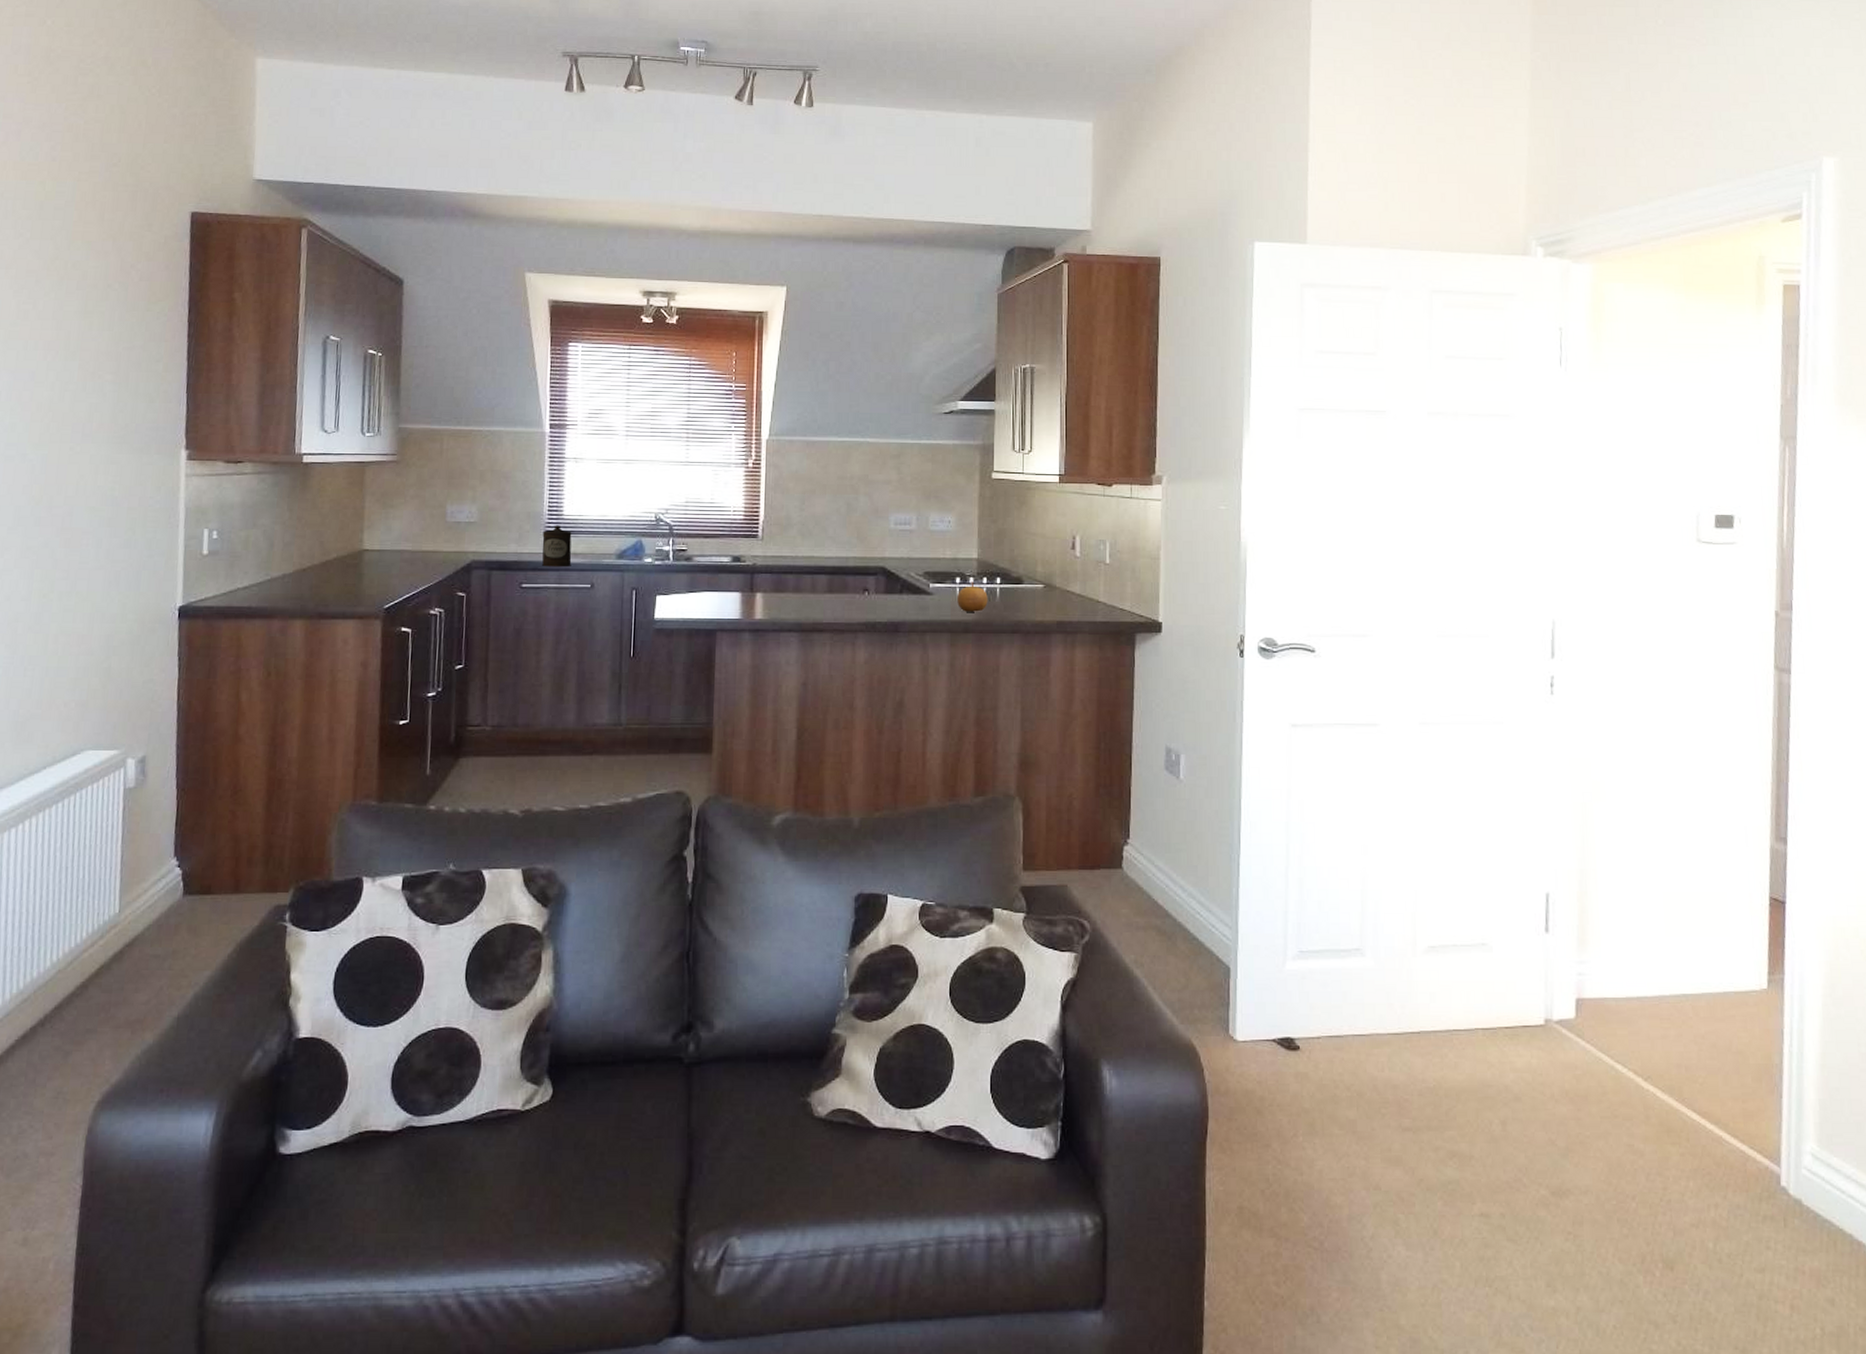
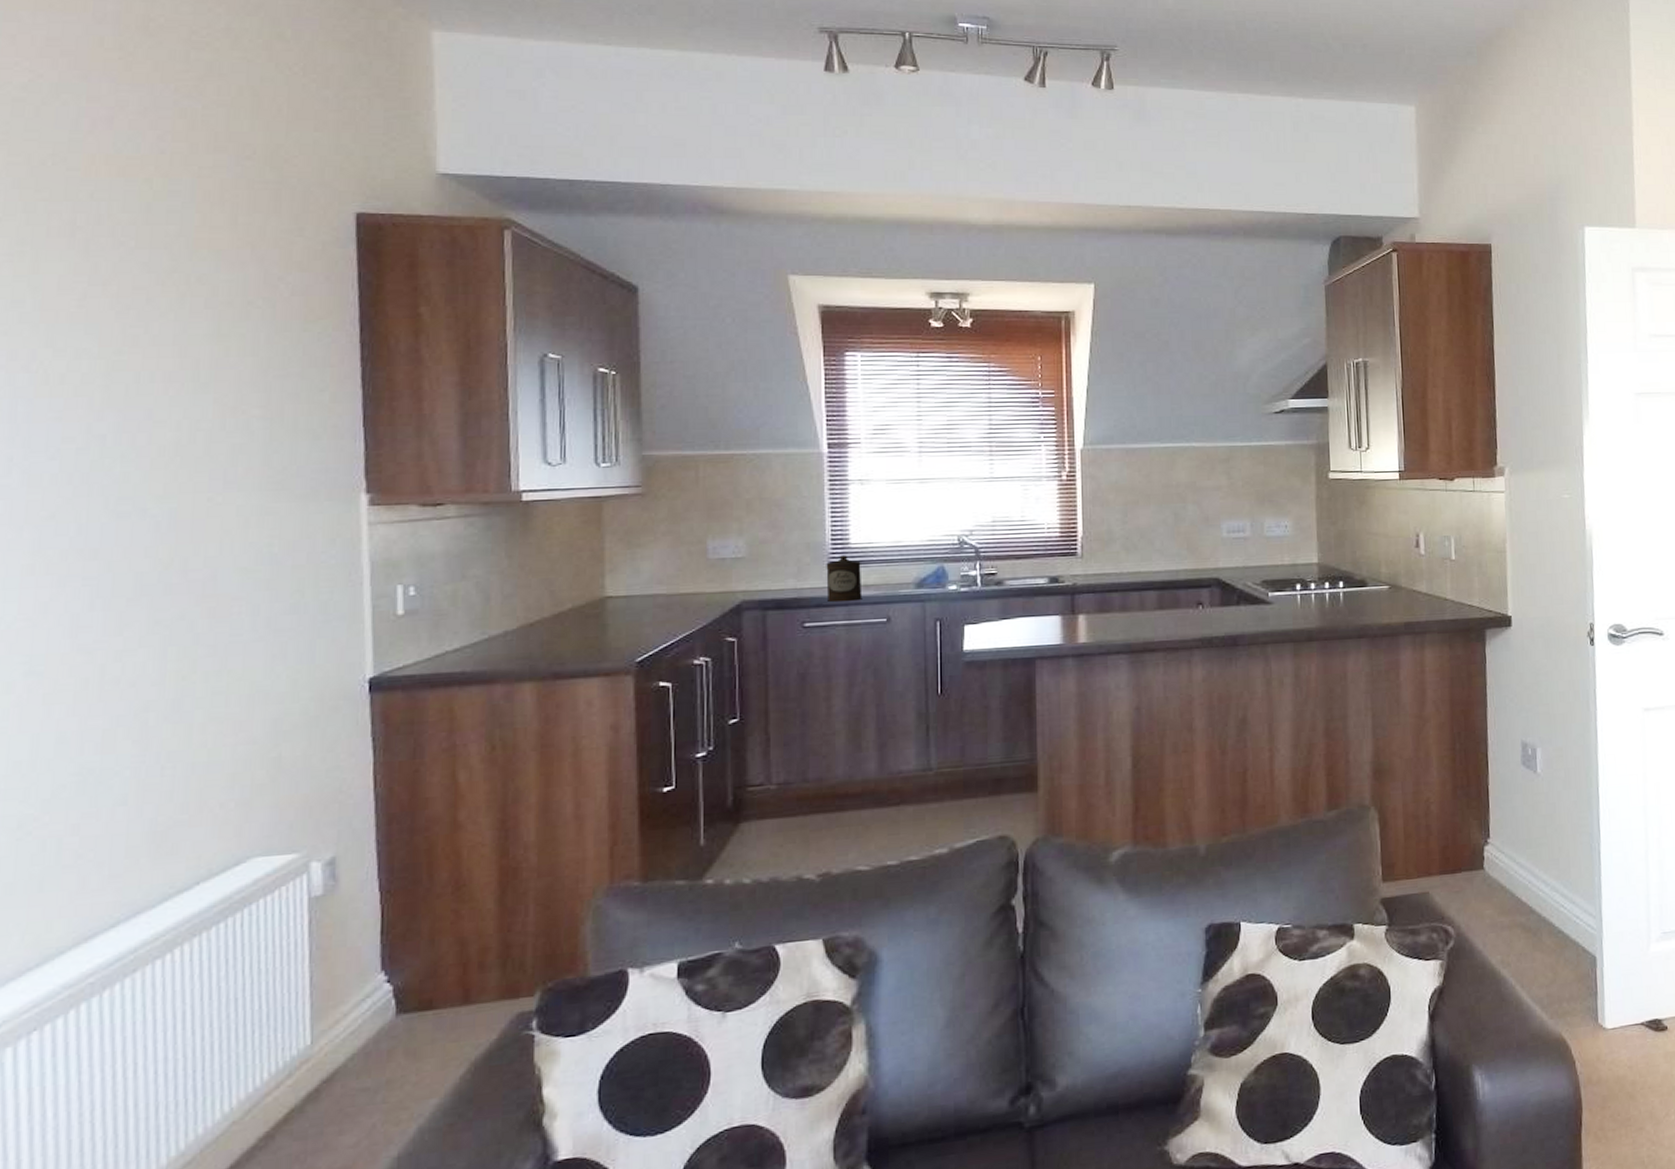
fruit: present [957,580,988,612] -> none [1299,586,1331,620]

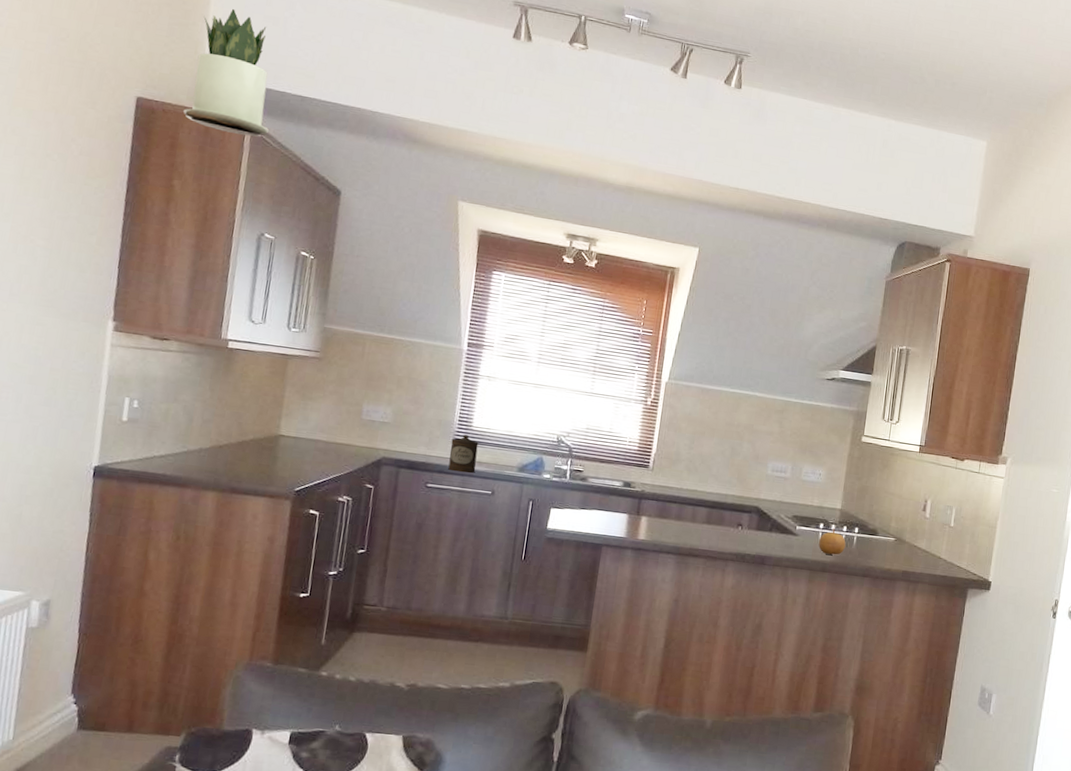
planter: none [420,87,535,239] -> present [183,8,270,137]
fruit: none [1299,586,1331,620] -> present [818,527,846,555]

